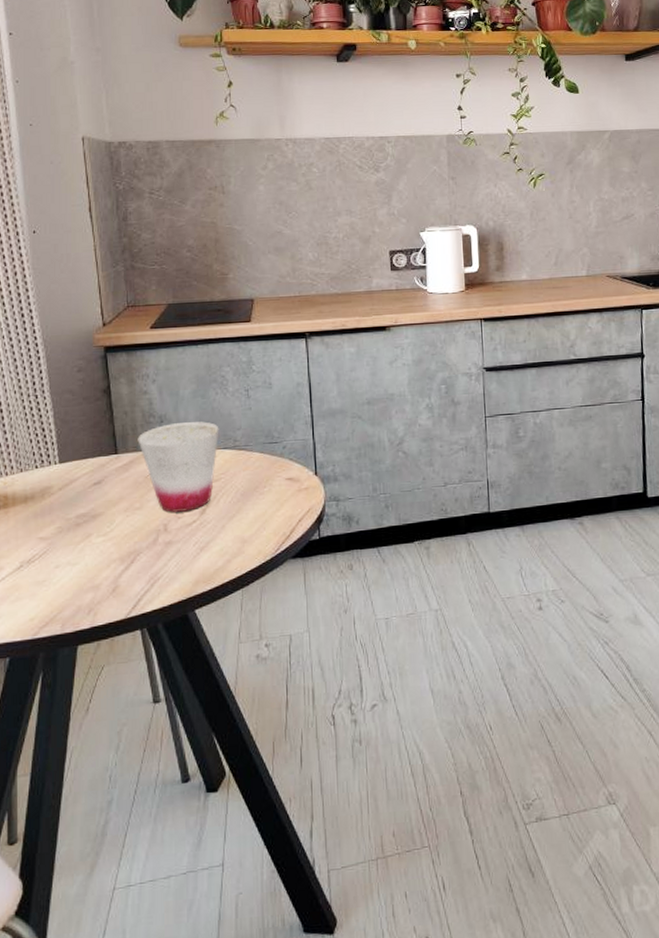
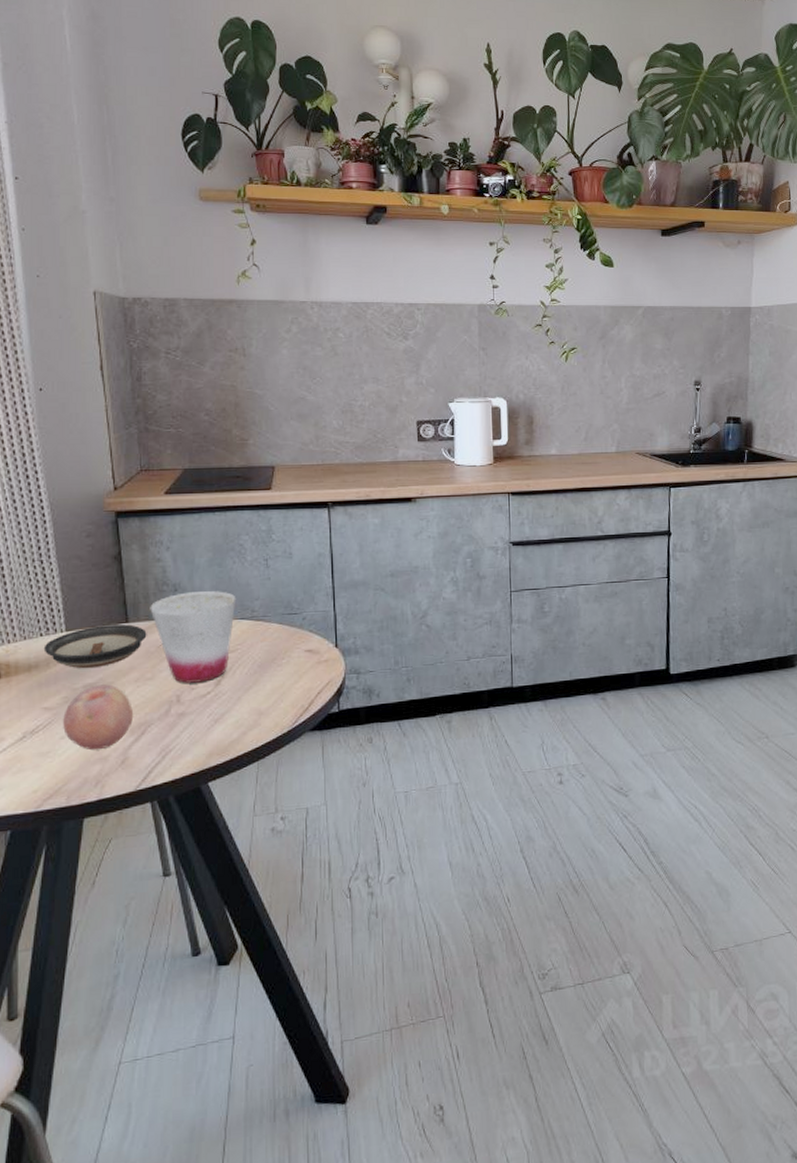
saucer: none [39,456,135,500] -> present [43,624,147,669]
fruit: none [58,514,124,579] -> present [63,684,134,750]

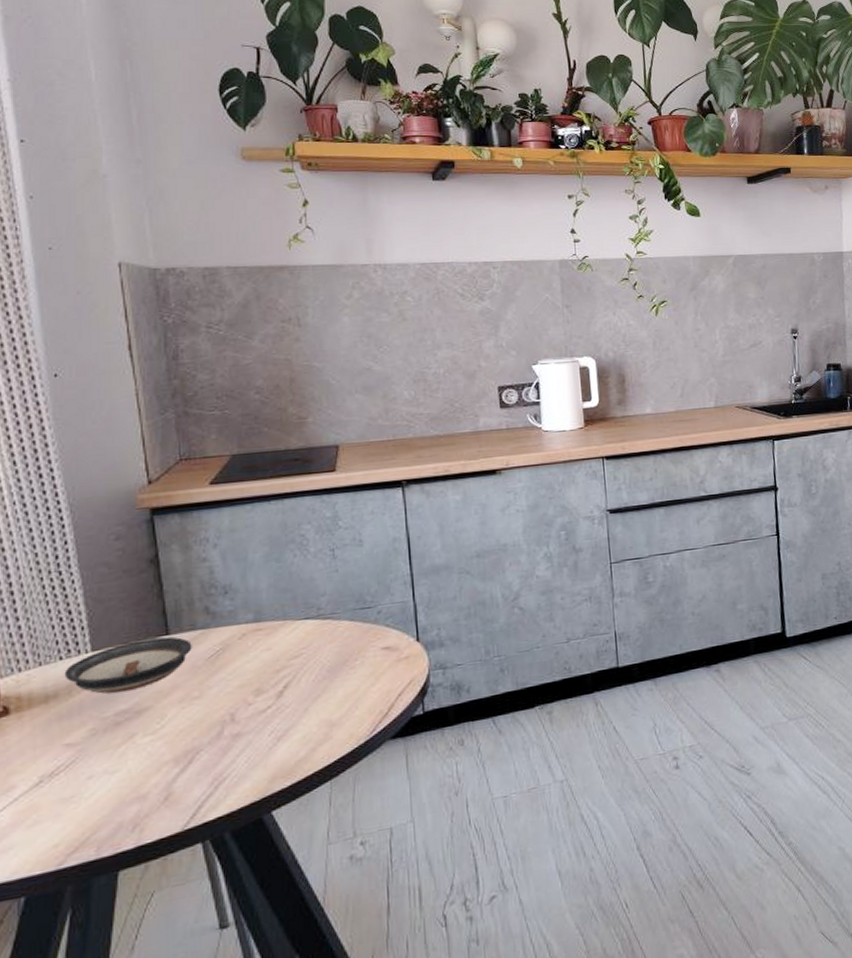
fruit: present [63,684,134,750] -> none [90,709,179,789]
cup: present [150,591,236,683] -> none [195,589,299,699]

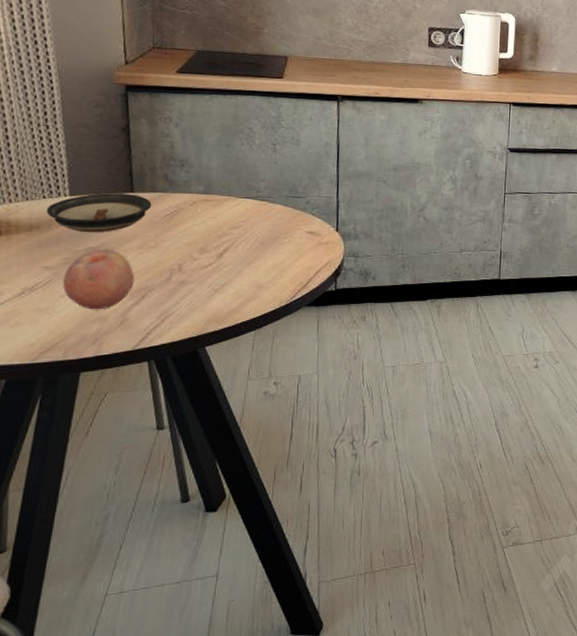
fruit: none [90,709,179,789] -> present [63,249,135,310]

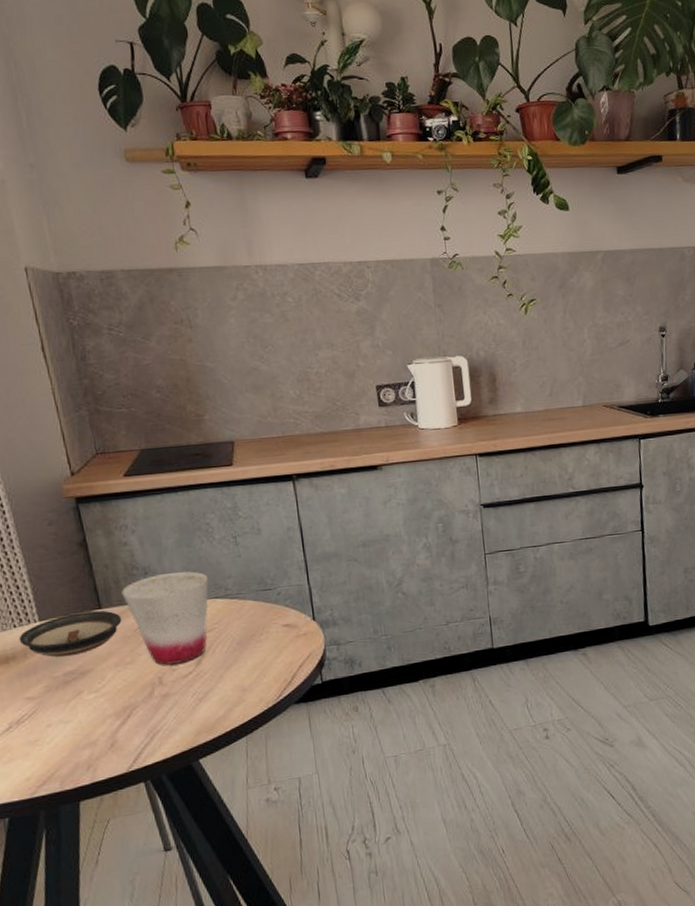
fruit: present [63,249,135,310] -> none [47,671,118,736]
cup: none [156,168,243,254] -> present [121,571,209,665]

